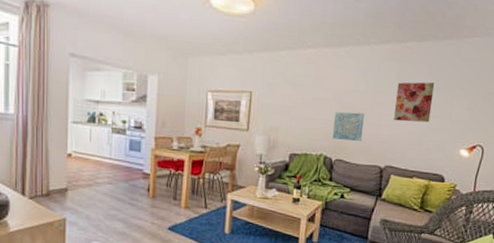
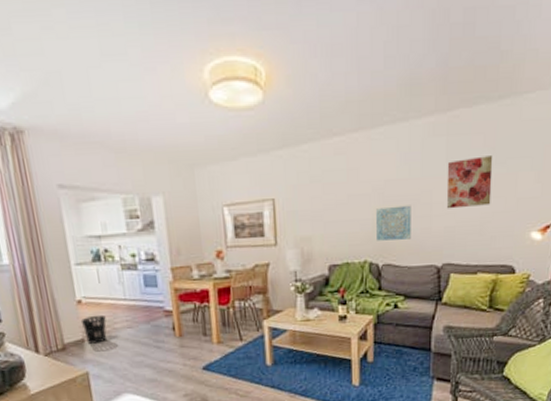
wastebasket: none [67,168,90,194] -> present [80,314,107,344]

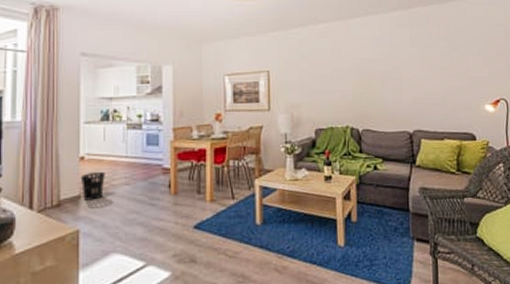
wall art: present [376,205,411,241] -> none [355,80,386,109]
wall art: present [446,156,493,209] -> none [411,43,450,84]

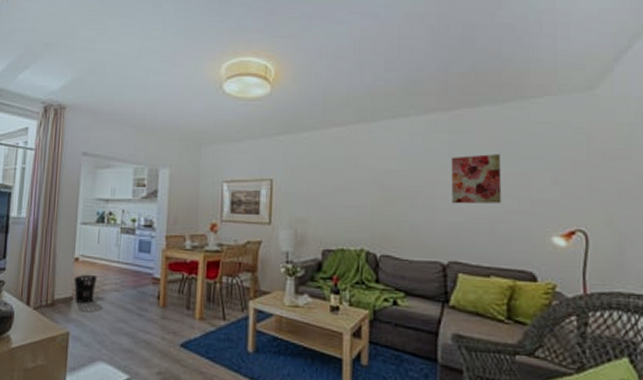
wall art: none [411,43,450,84] -> present [451,154,502,204]

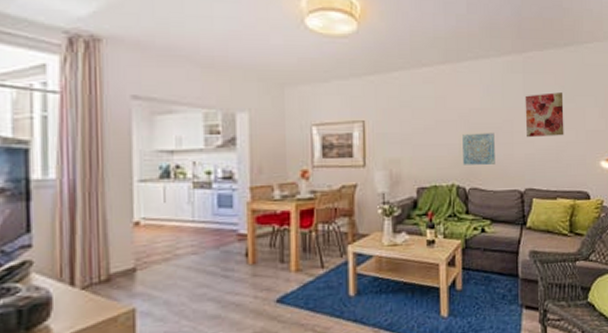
wastebasket: present [73,274,97,303] -> none [135,238,167,274]
wall art: none [375,196,412,231] -> present [463,132,495,165]

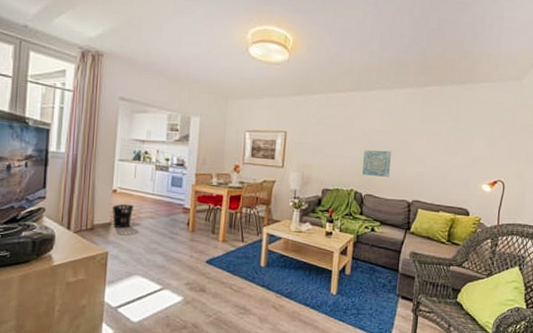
wastebasket: none [135,238,167,274] -> present [112,203,134,228]
wall art: present [525,92,564,138] -> none [419,122,456,160]

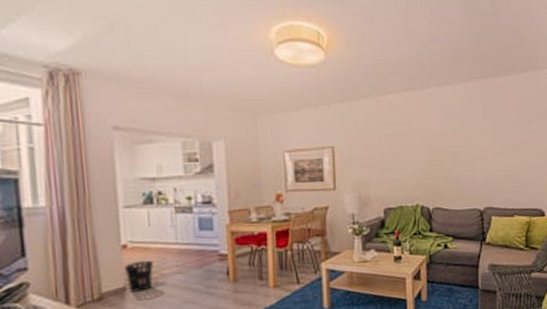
wall art: present [362,150,391,177] -> none [426,155,457,187]

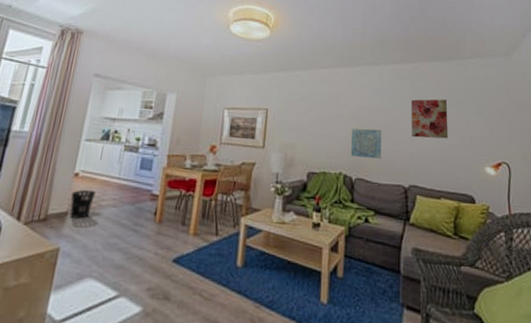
wall art: none [426,155,457,187] -> present [351,128,381,159]
wall art: none [484,117,521,160] -> present [411,99,449,139]

